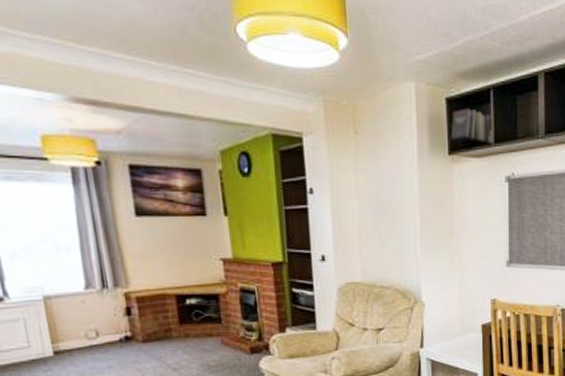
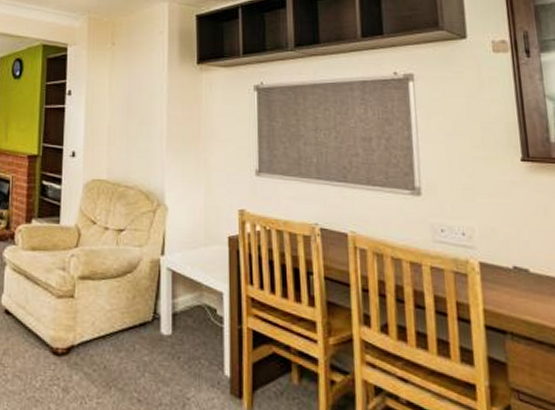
books: present [450,108,493,147] -> none [199,24,242,57]

